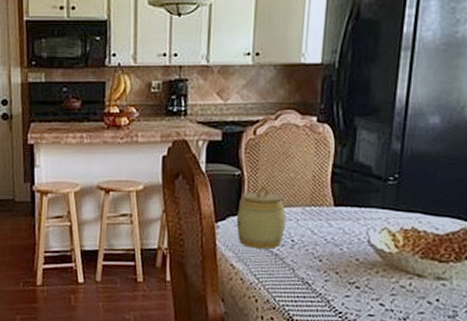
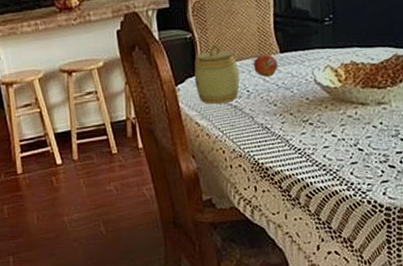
fruit: none [302,204,330,229] -> present [253,53,278,77]

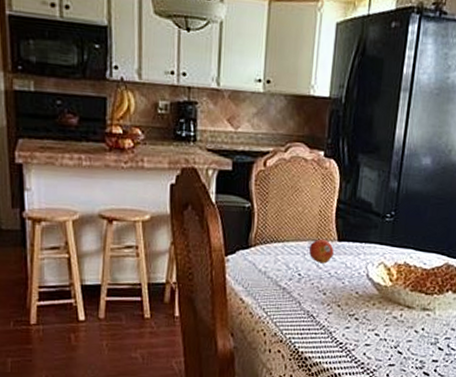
jar: present [194,44,240,104] -> none [246,219,294,283]

